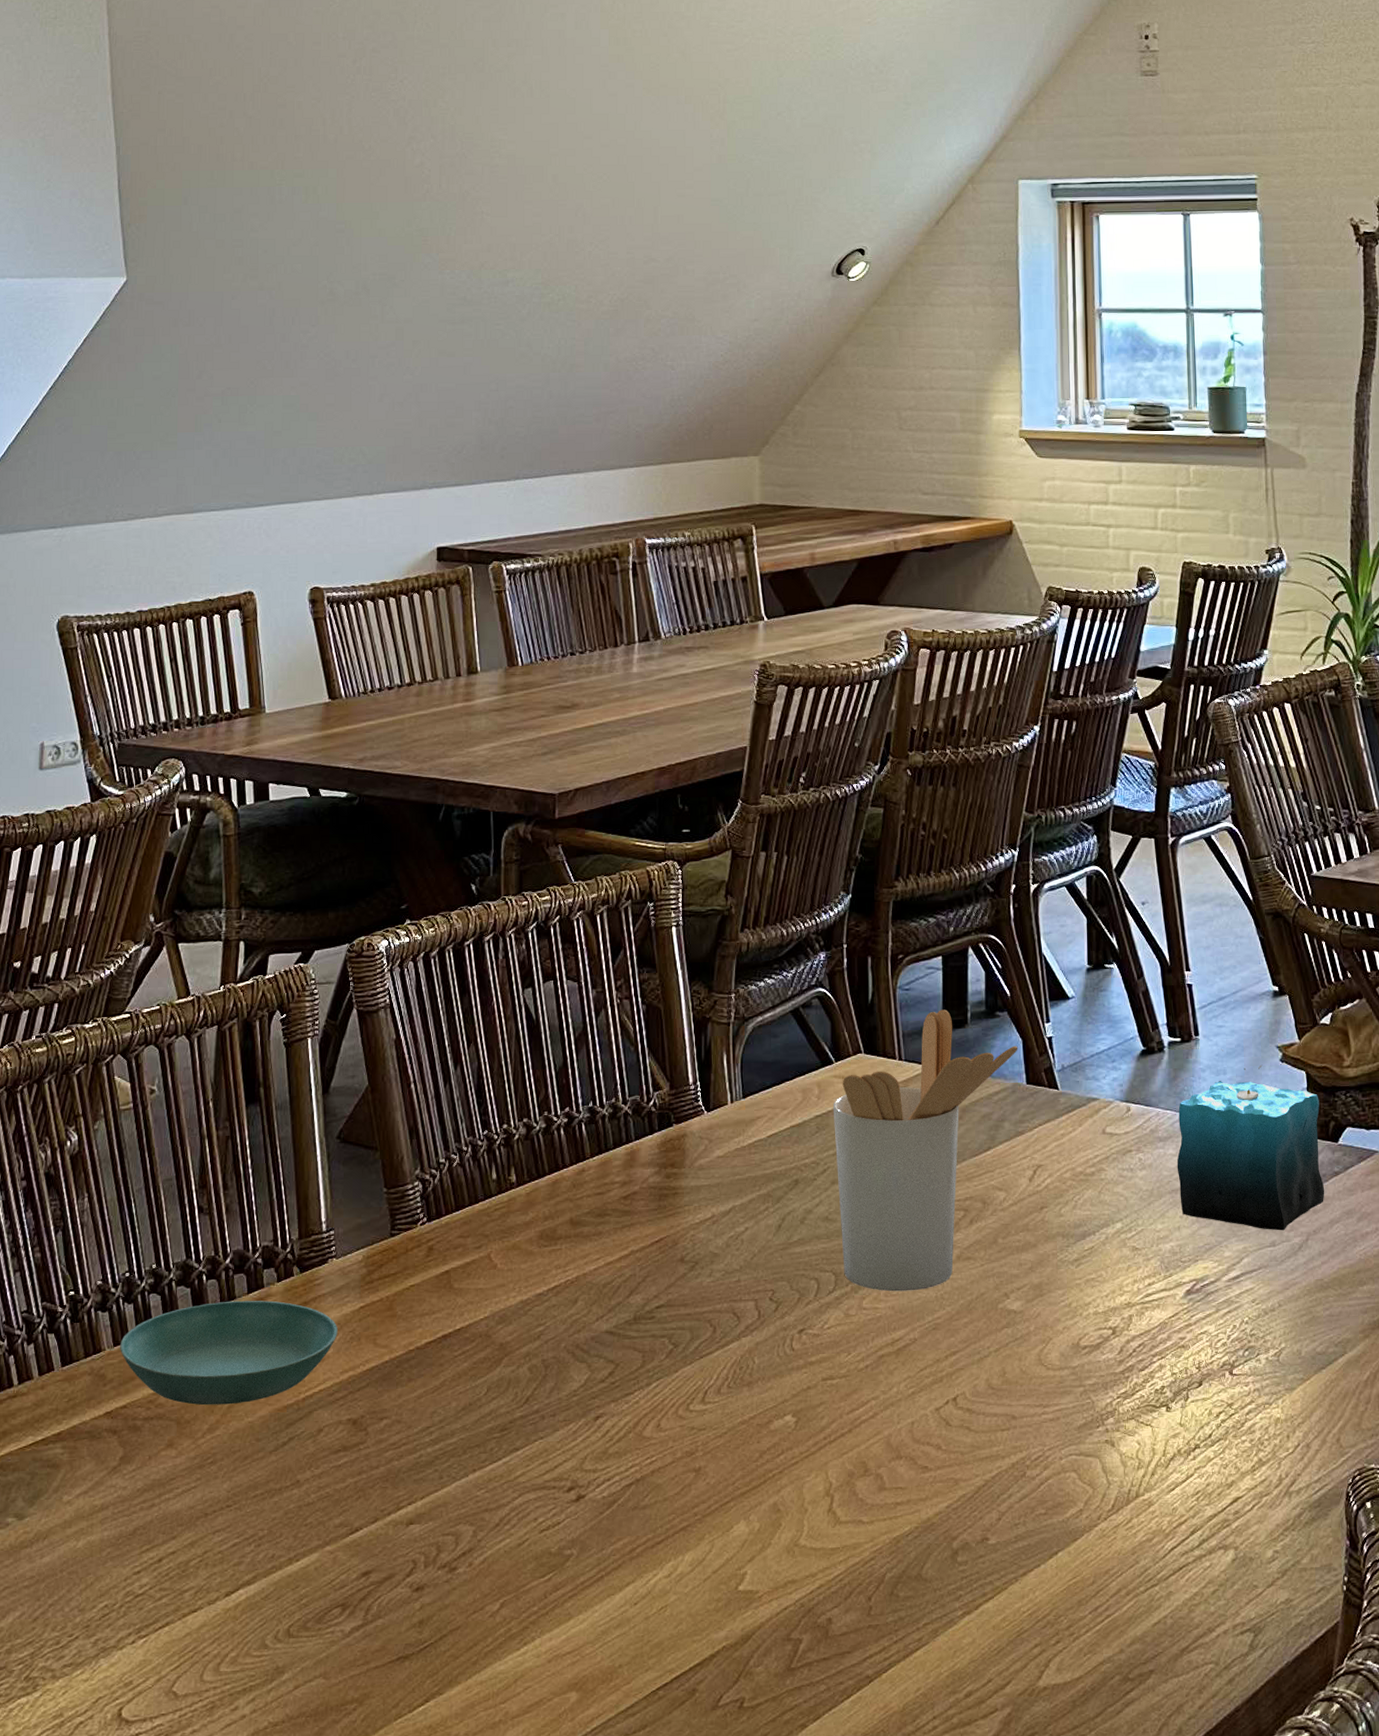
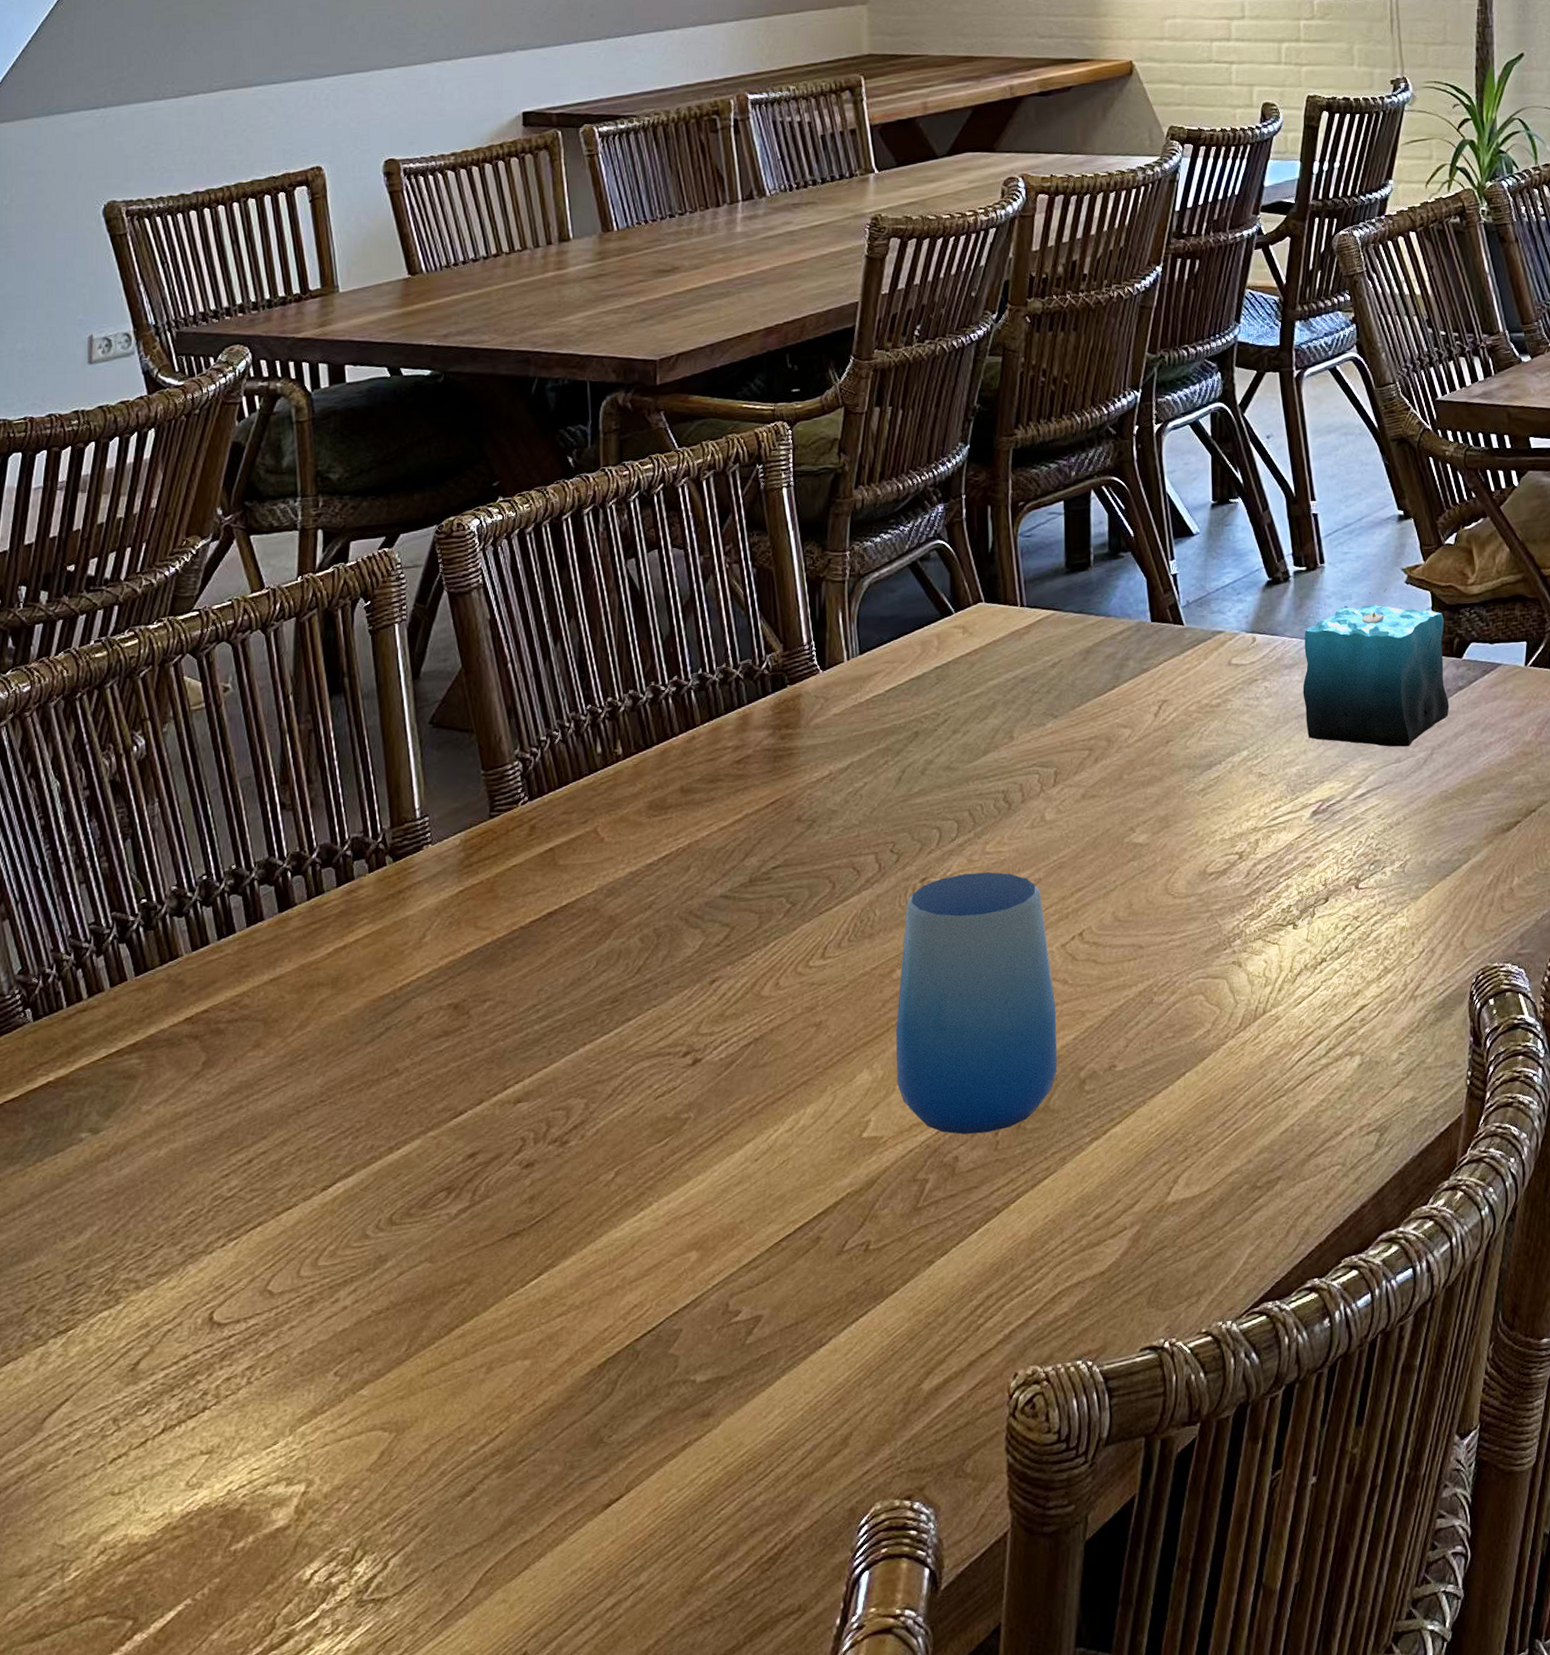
saucer: present [120,1300,338,1406] -> none [199,892,435,1003]
cup: none [772,1327,931,1597] -> present [896,872,1058,1135]
utensil holder: present [833,1009,1018,1292] -> none [953,553,1142,835]

